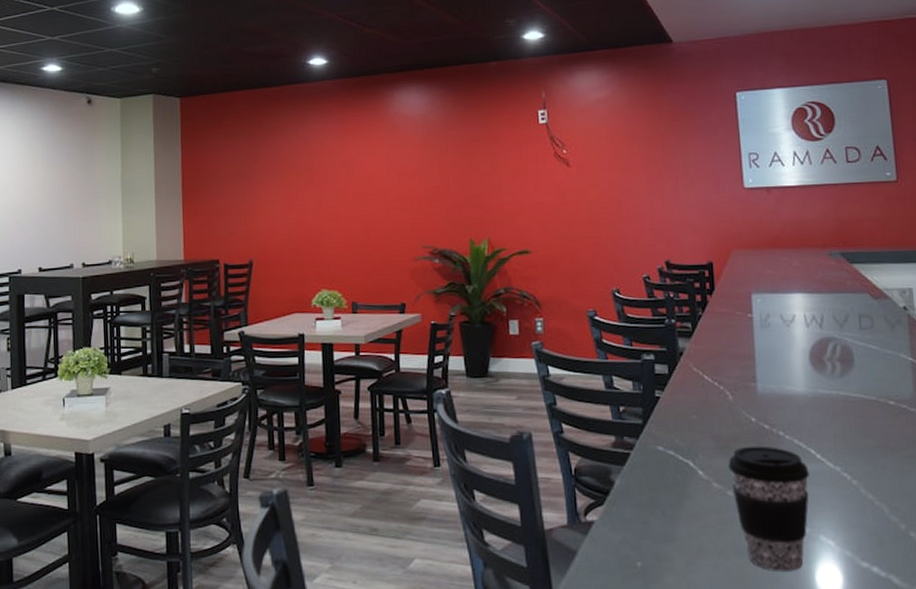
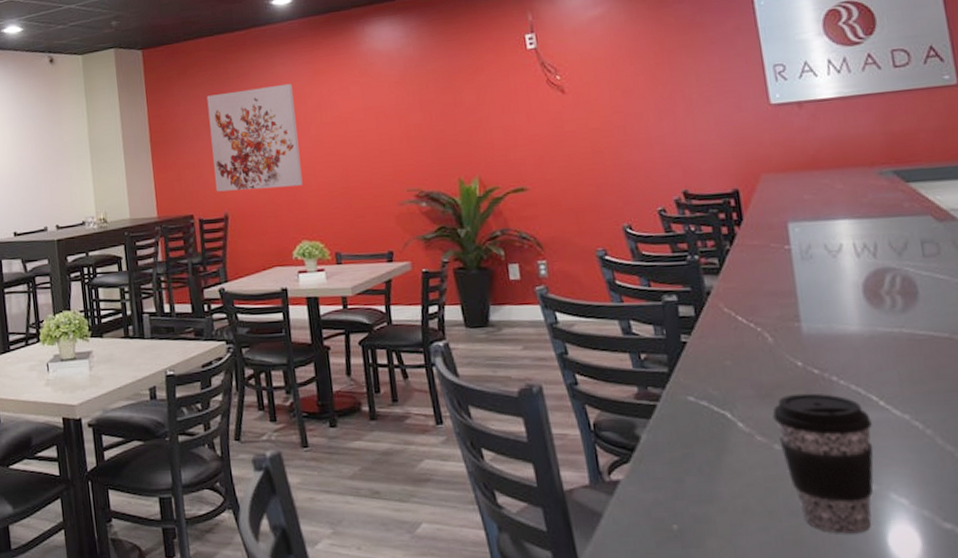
wall art: none [240,140,326,239] -> present [206,83,303,192]

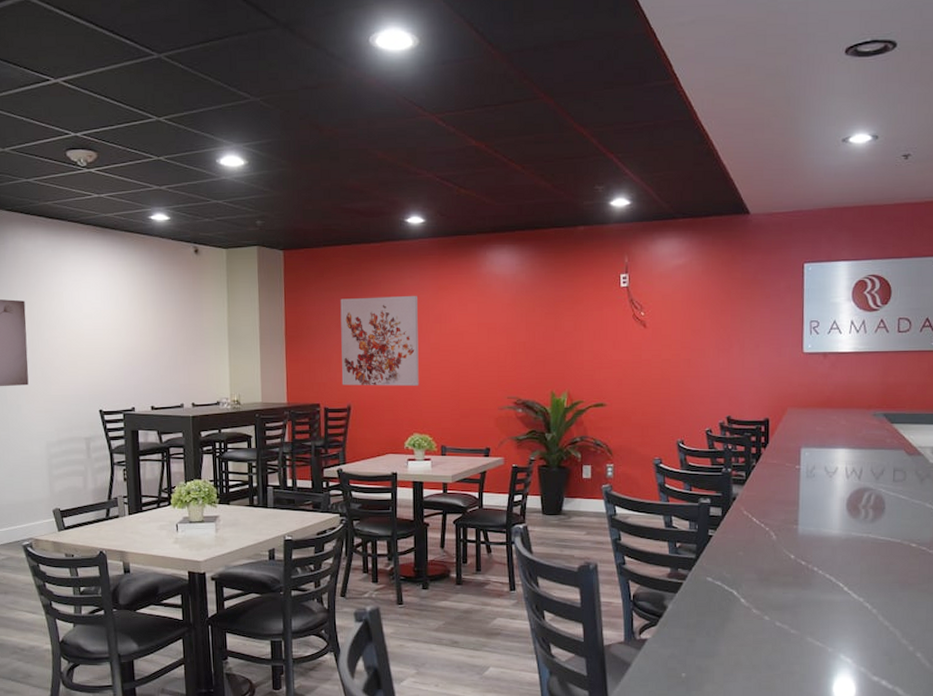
coffee cup: present [772,393,874,534] -> none [767,579,836,683]

